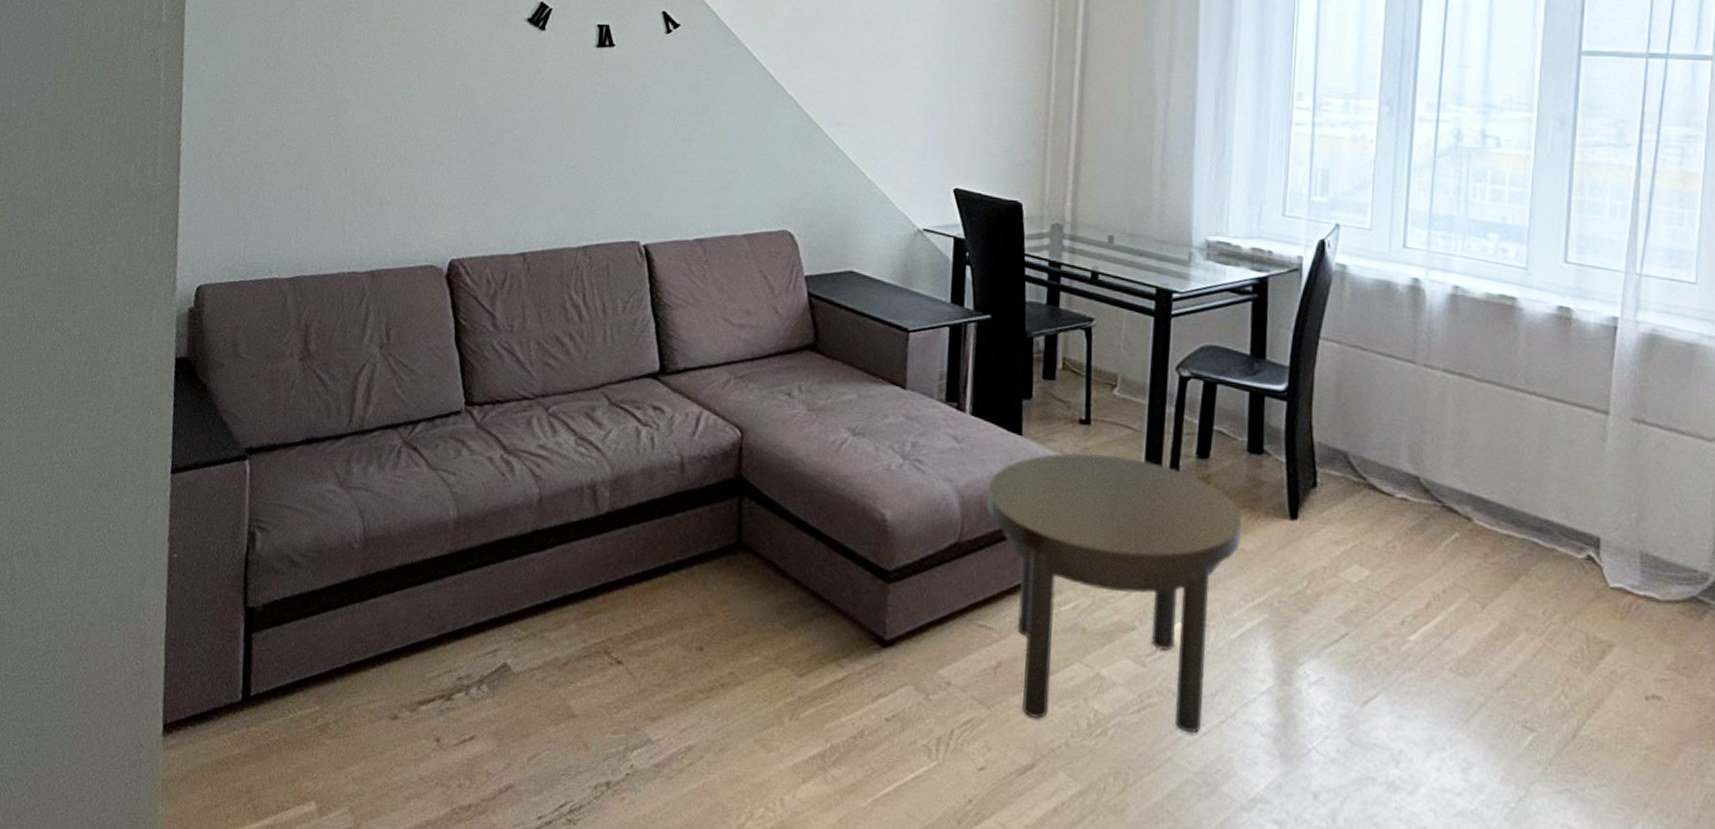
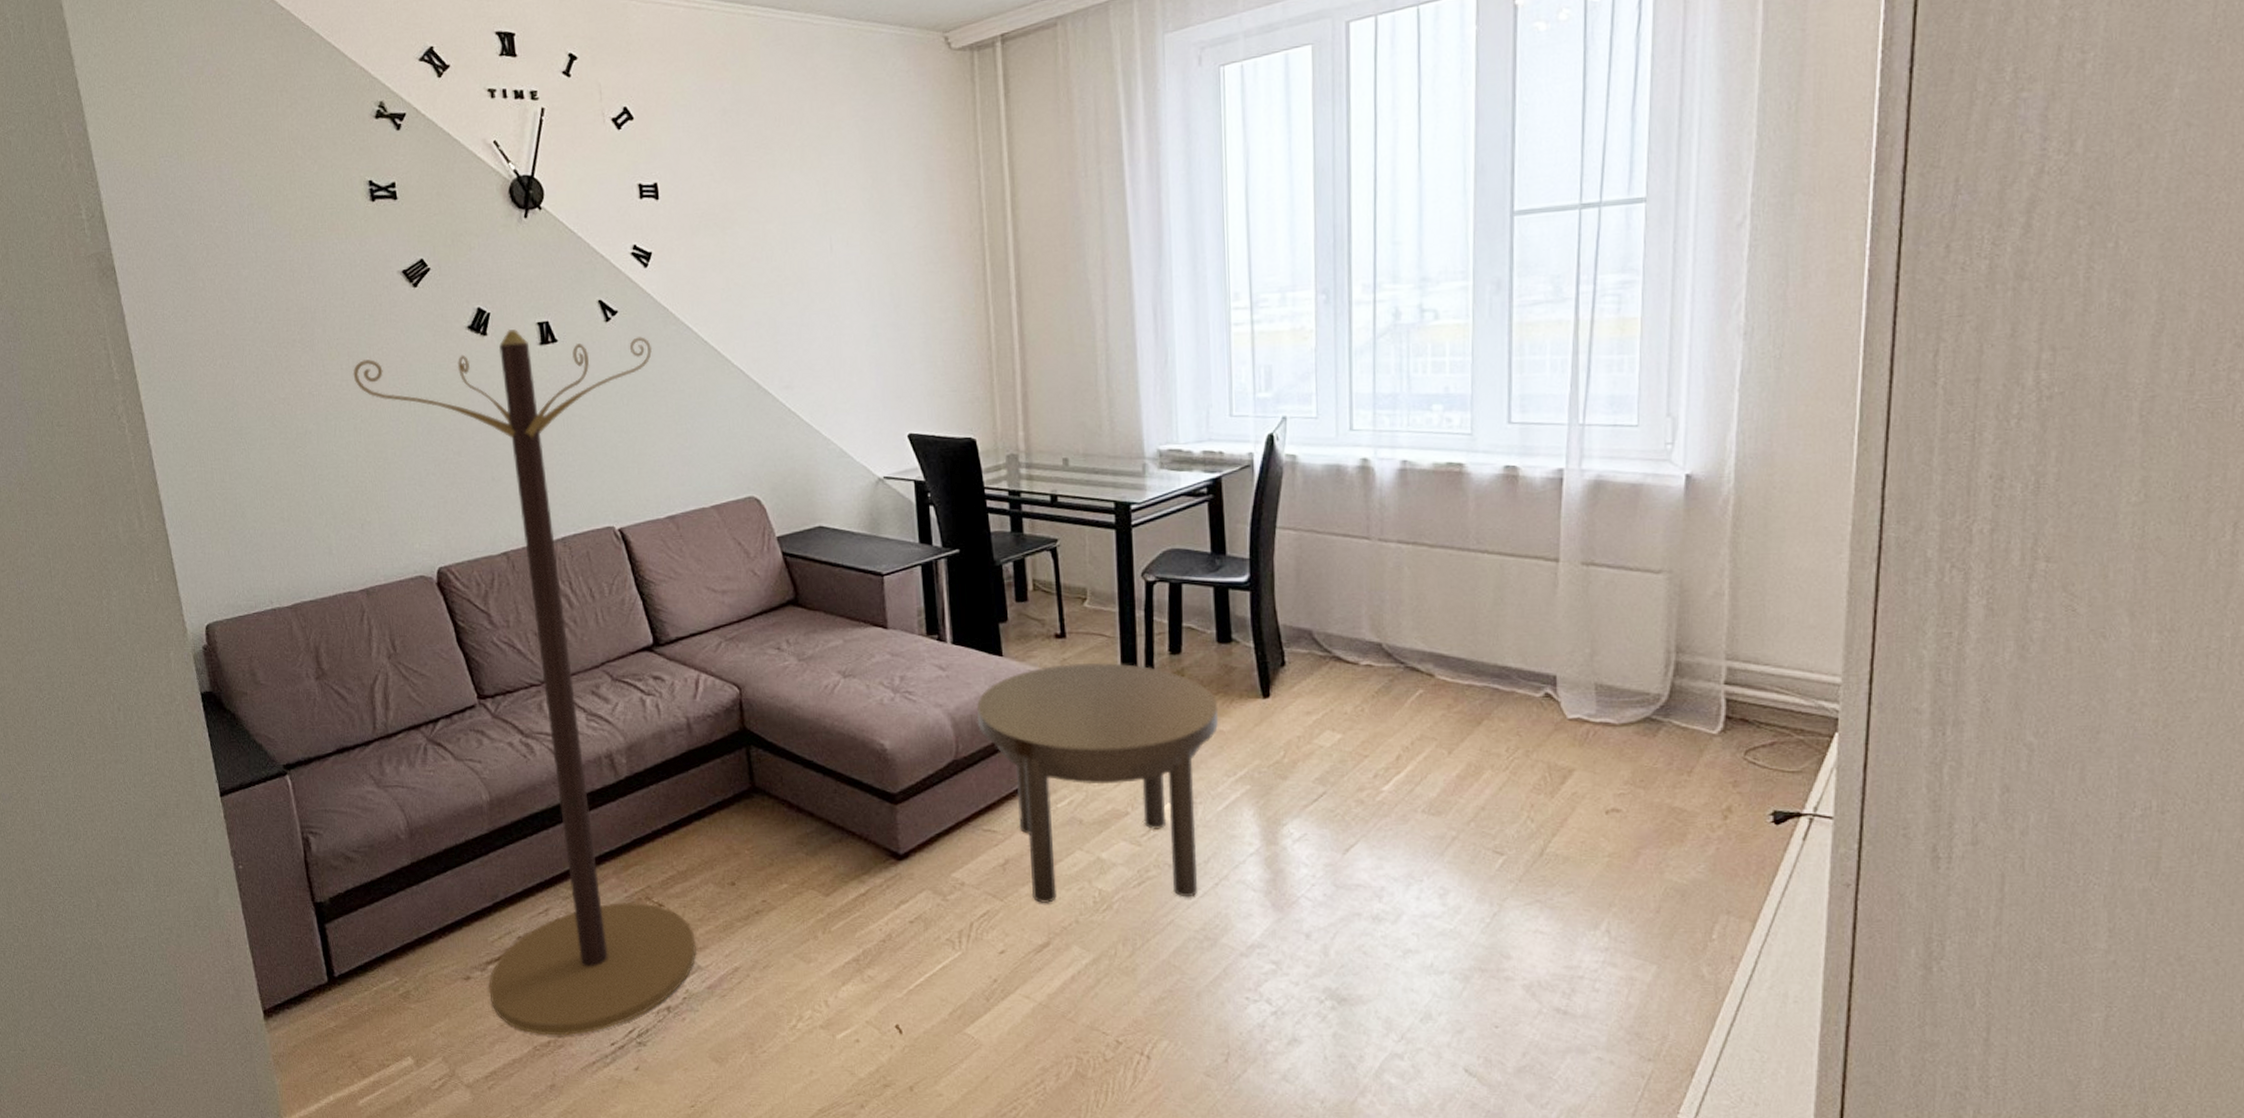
coat rack: none [403,26,709,802] -> present [353,328,697,1036]

